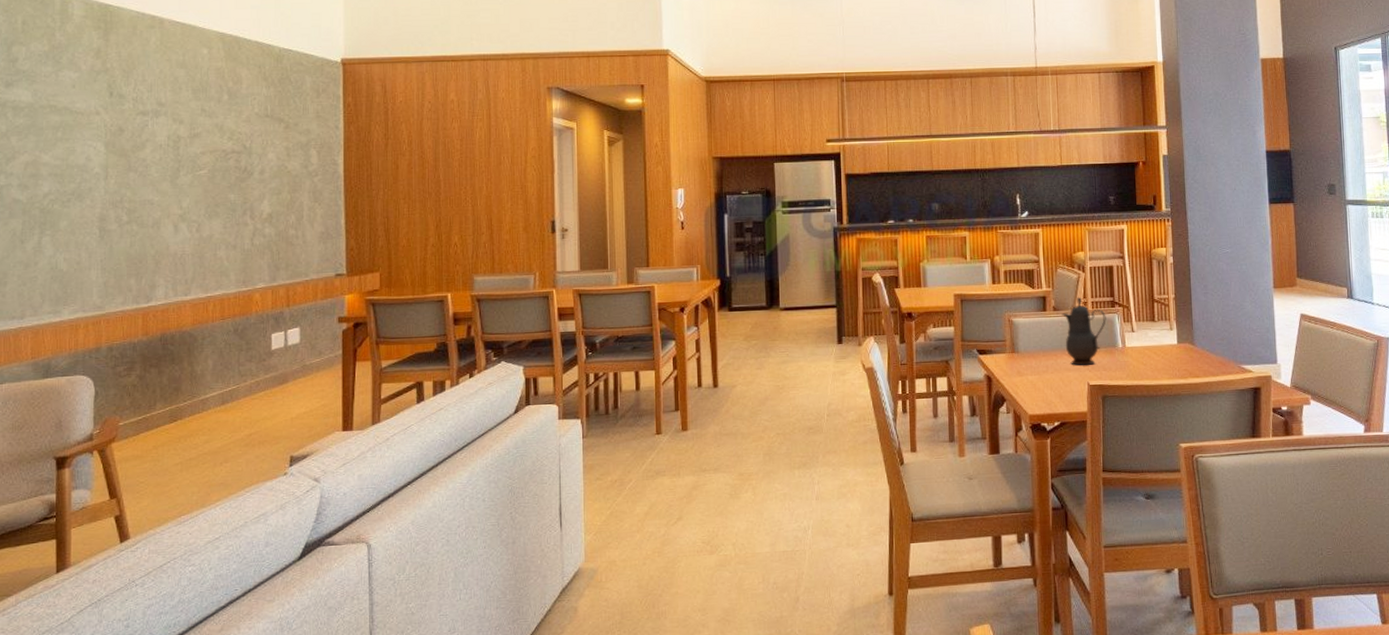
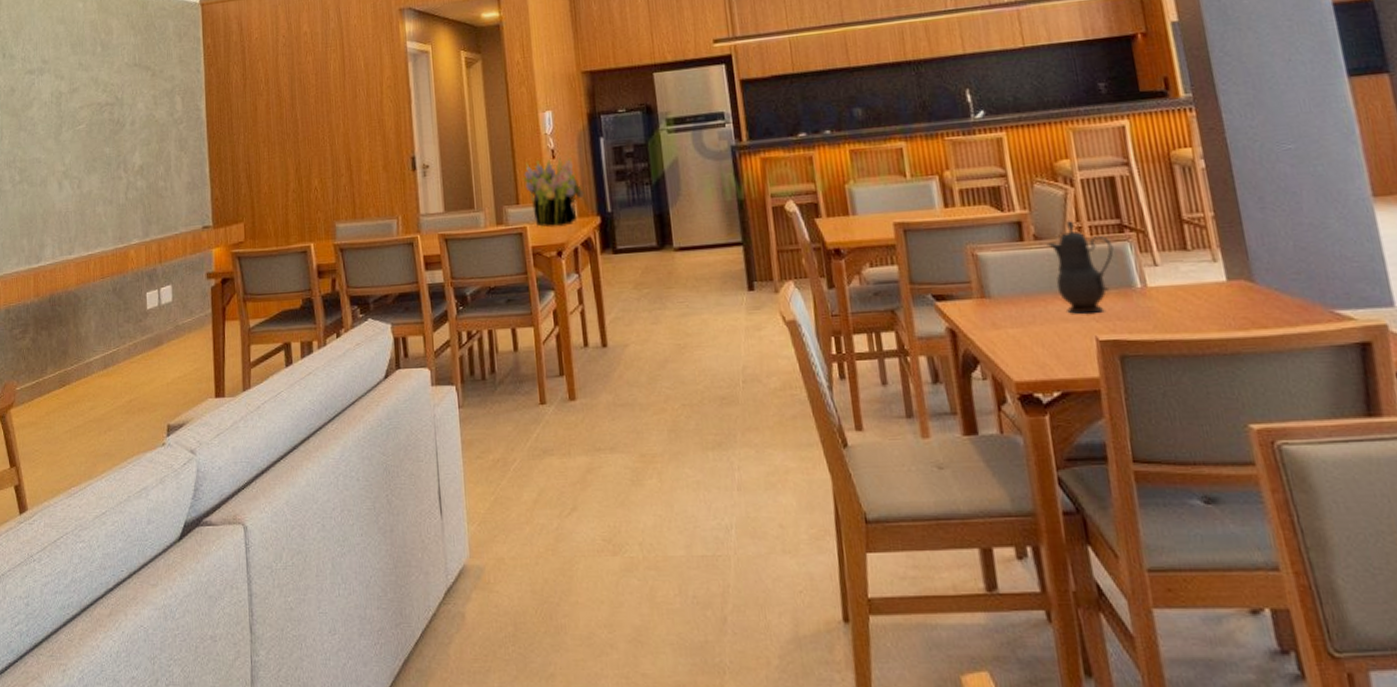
flower bouquet: none [653,228,708,288] -> present [522,157,585,228]

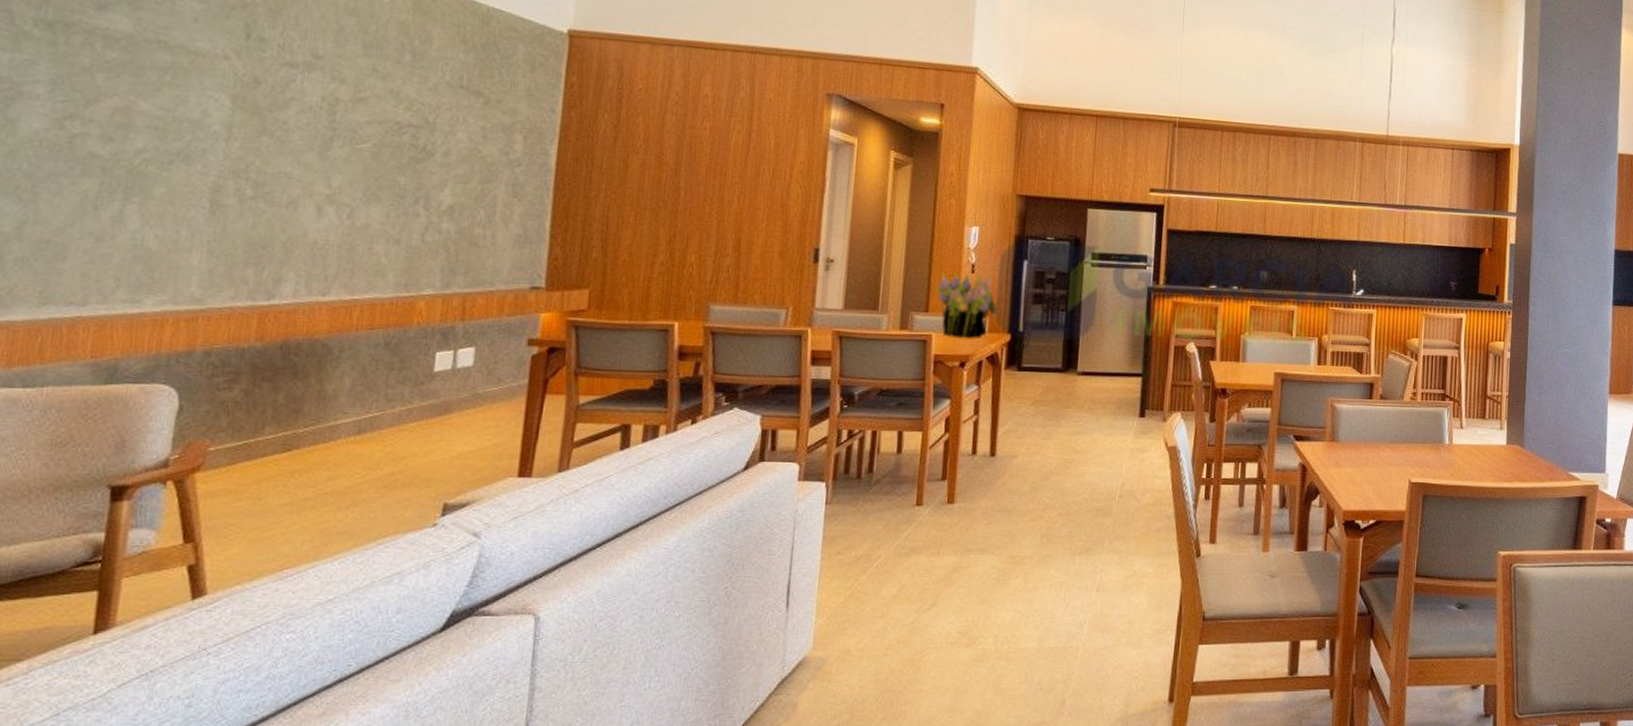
coffeepot: present [1046,221,1114,315] -> none [1388,387,1435,462]

